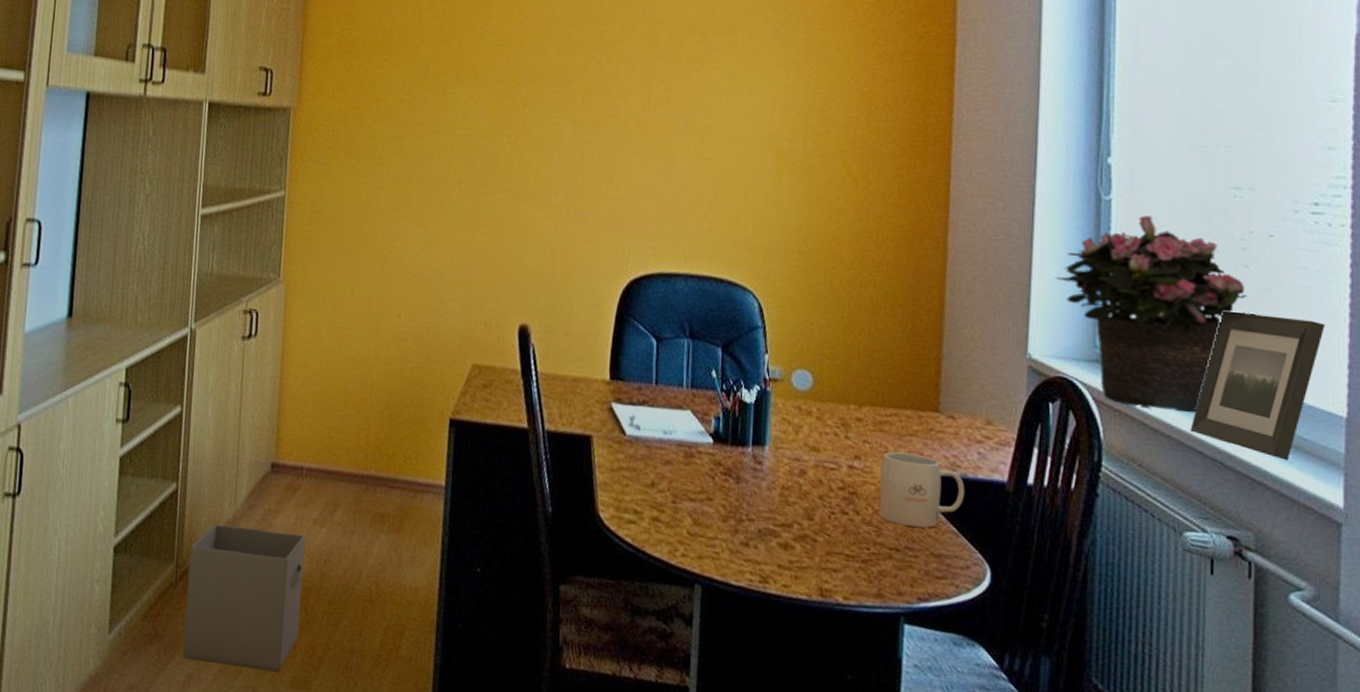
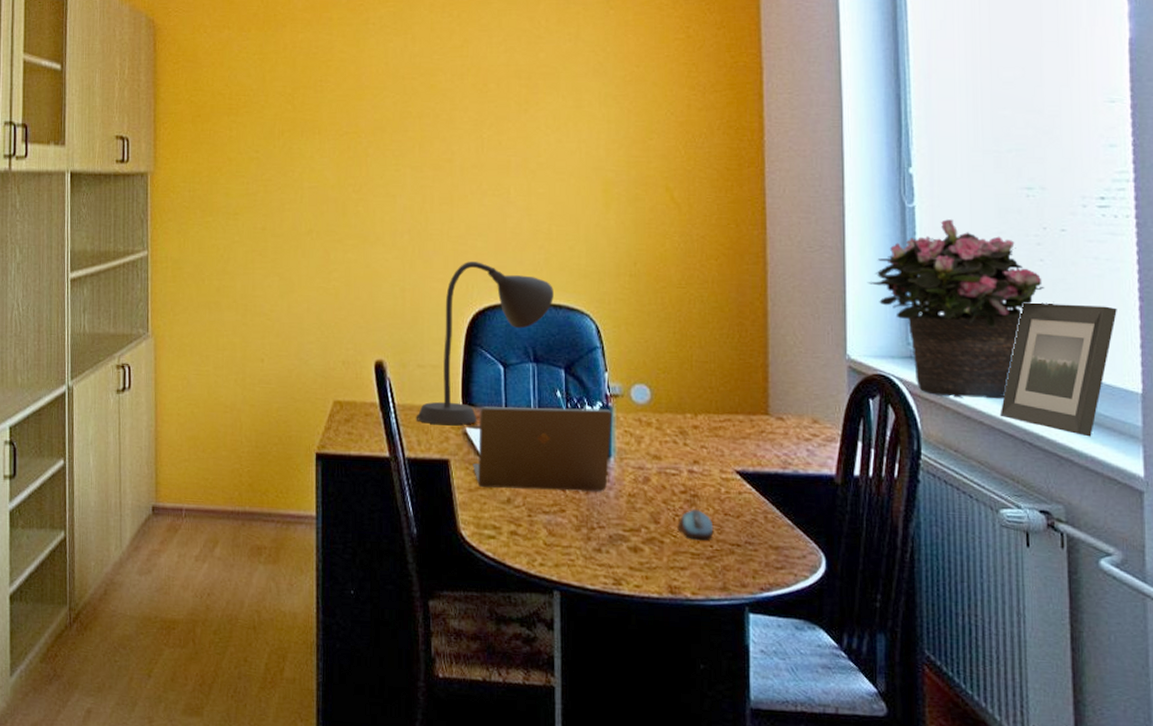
storage box: present [182,524,306,671] -> none [81,567,189,700]
desk lamp: none [559,226,716,400] -> present [416,262,553,425]
laptop: none [616,381,769,481] -> present [472,406,611,491]
computer mouse: none [831,507,872,541] -> present [676,509,714,539]
mug: present [878,451,965,528] -> none [717,454,798,523]

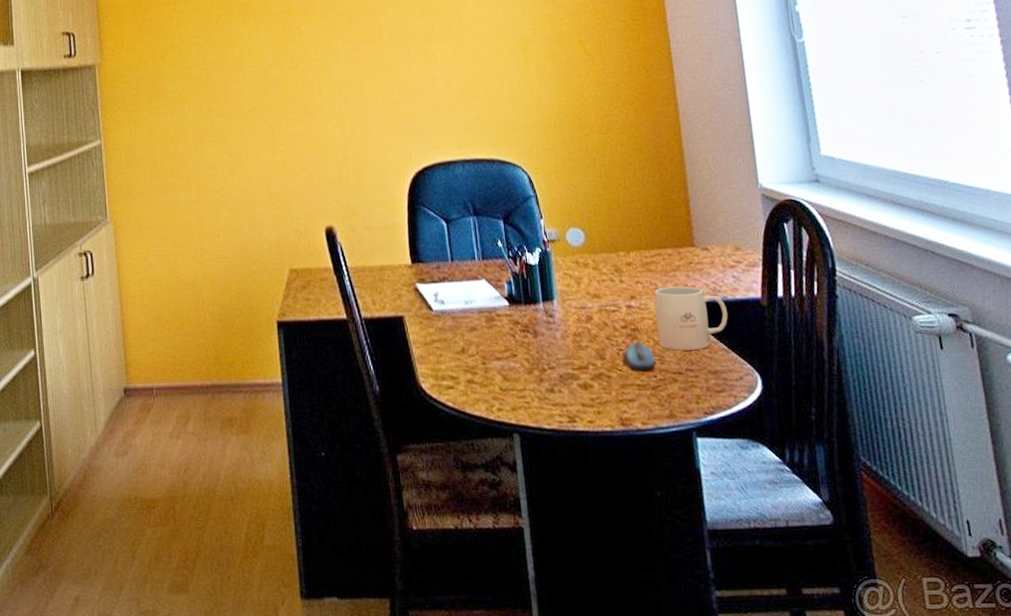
desk lamp: present [416,262,553,425] -> none [368,125,487,283]
laptop: present [472,406,611,491] -> none [426,254,553,340]
mug: none [717,454,798,523] -> present [654,286,729,351]
potted flower: present [867,219,1054,398] -> none [769,50,938,215]
picture frame: present [1000,302,1117,437] -> none [902,119,994,241]

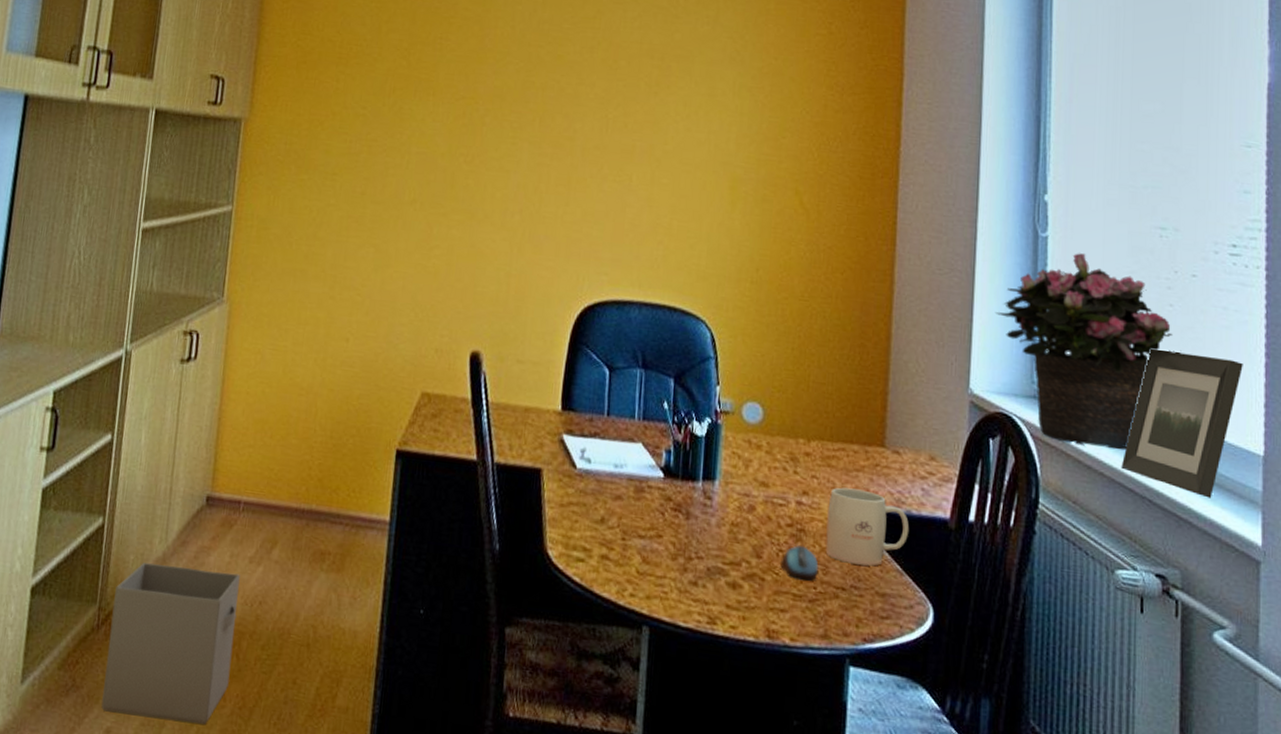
storage box: none [61,449,171,583] -> present [101,563,240,724]
potted flower: none [769,50,938,215] -> present [994,253,1181,449]
picture frame: none [902,119,994,241] -> present [1121,348,1243,499]

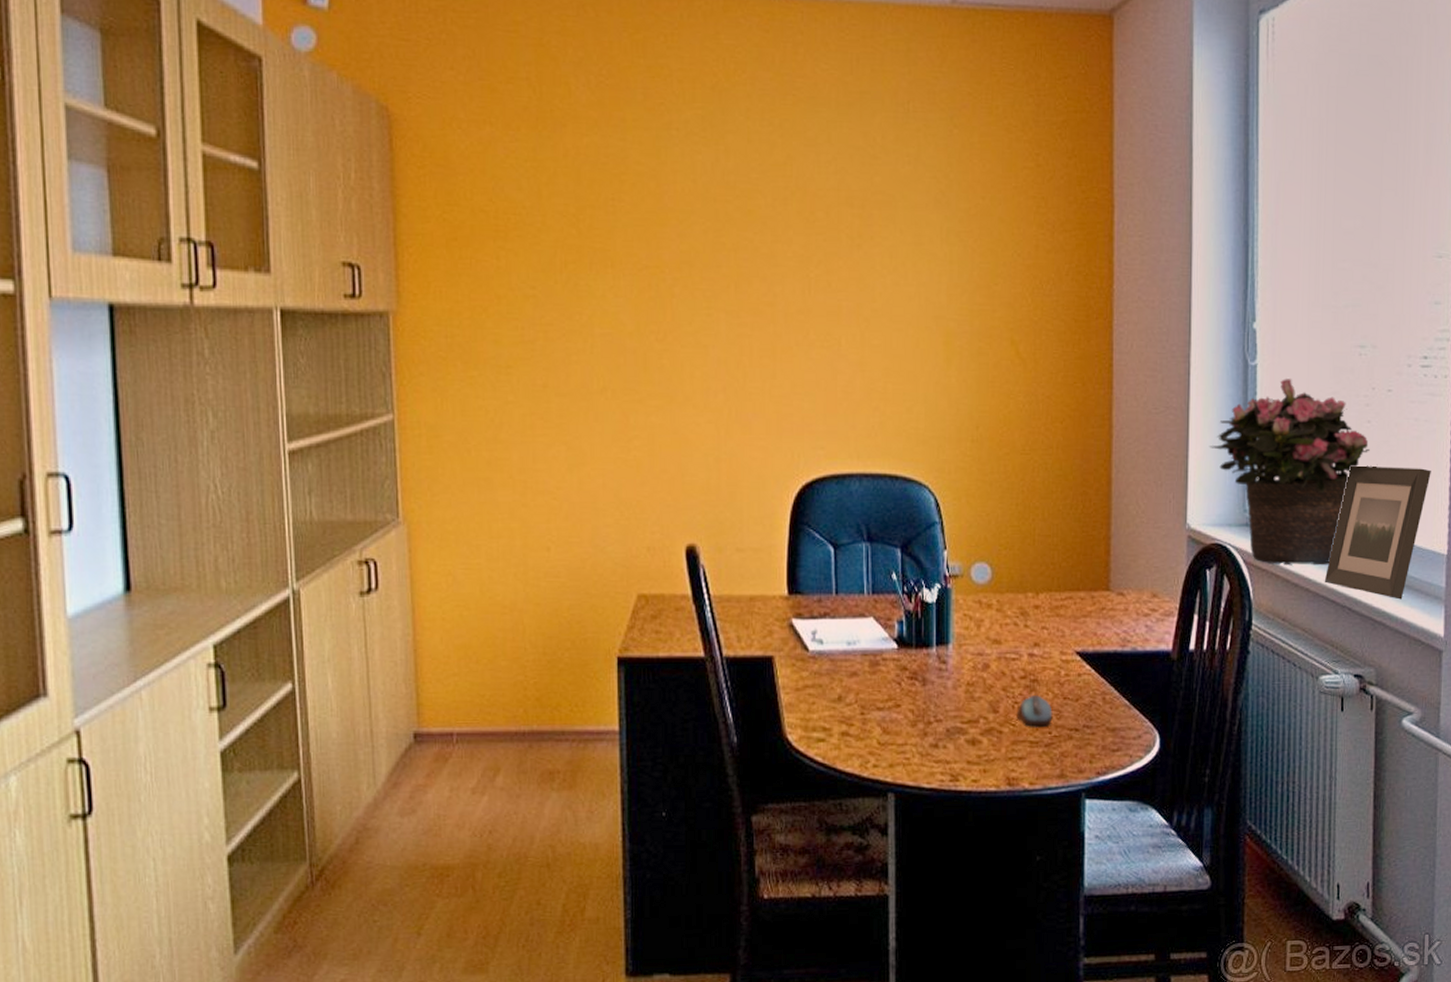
storage box: present [101,563,240,724] -> none [326,807,468,965]
mug: present [825,487,910,566] -> none [1057,634,1136,705]

